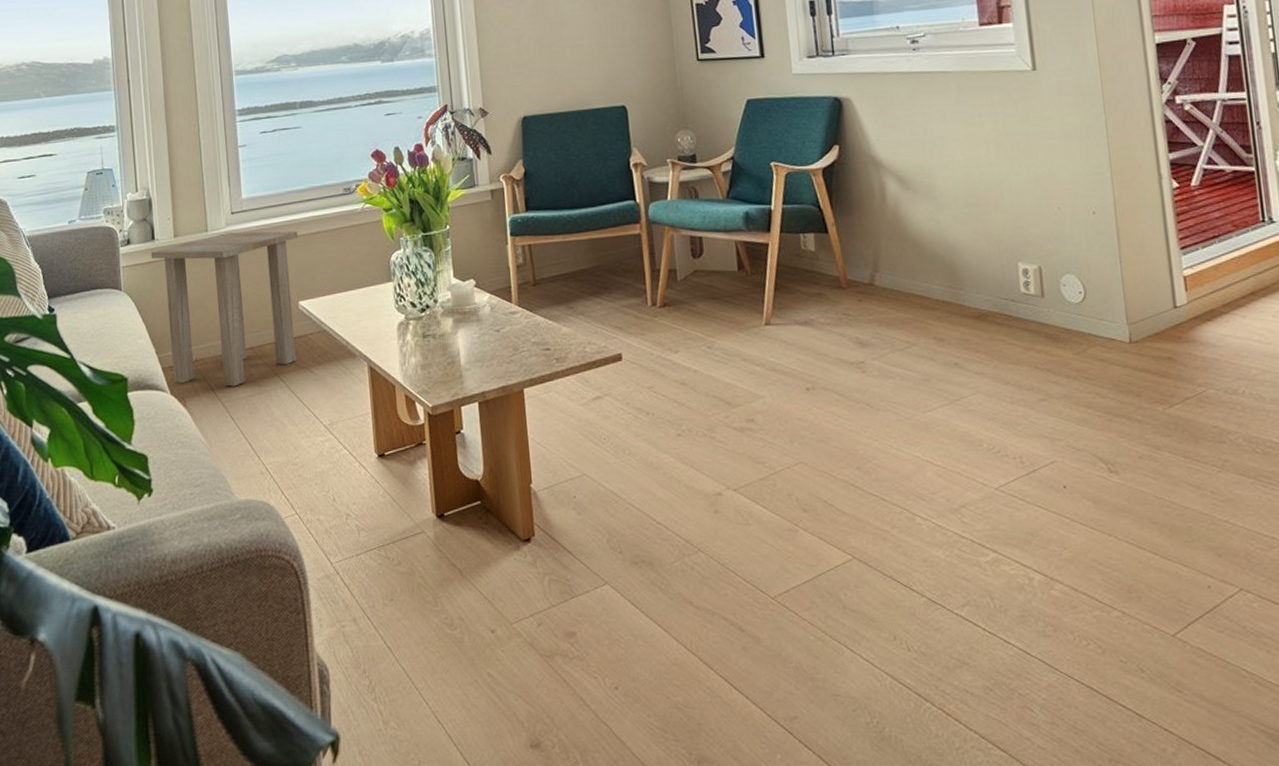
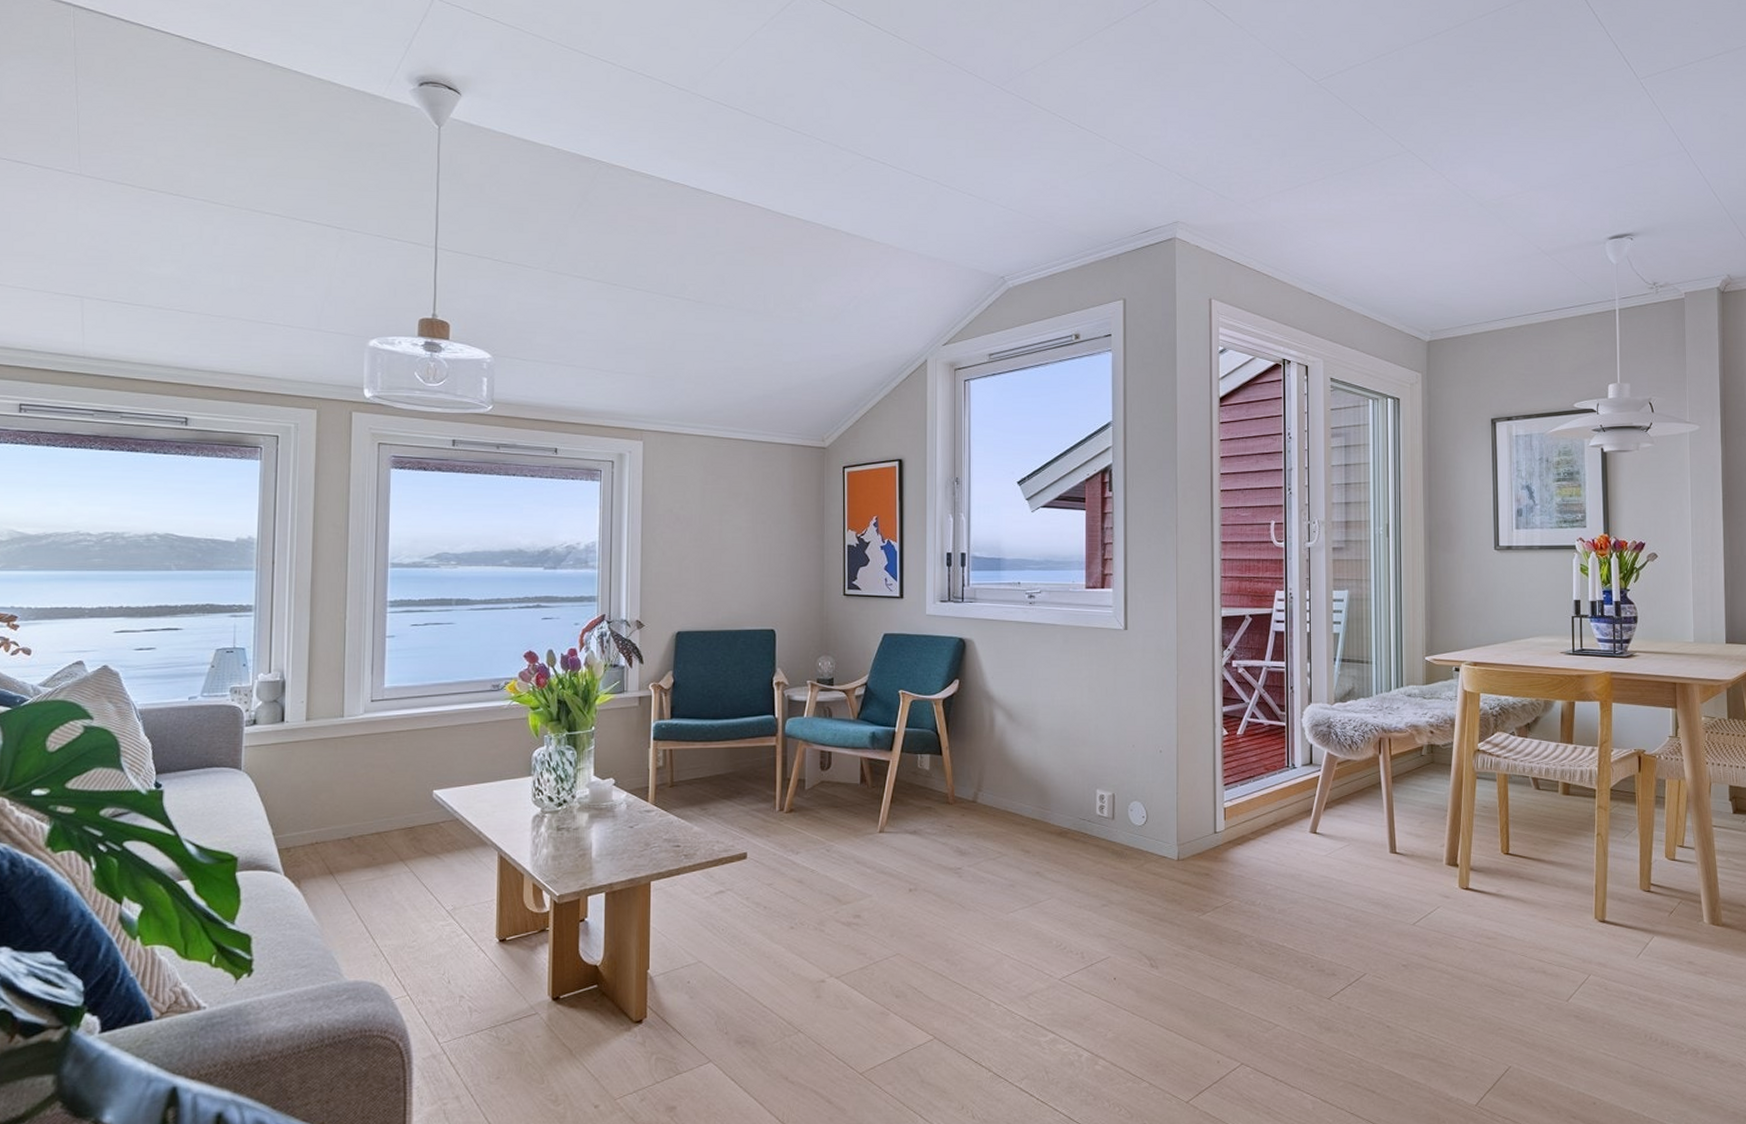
side table: present [150,230,298,387] -> none [278,719,440,870]

